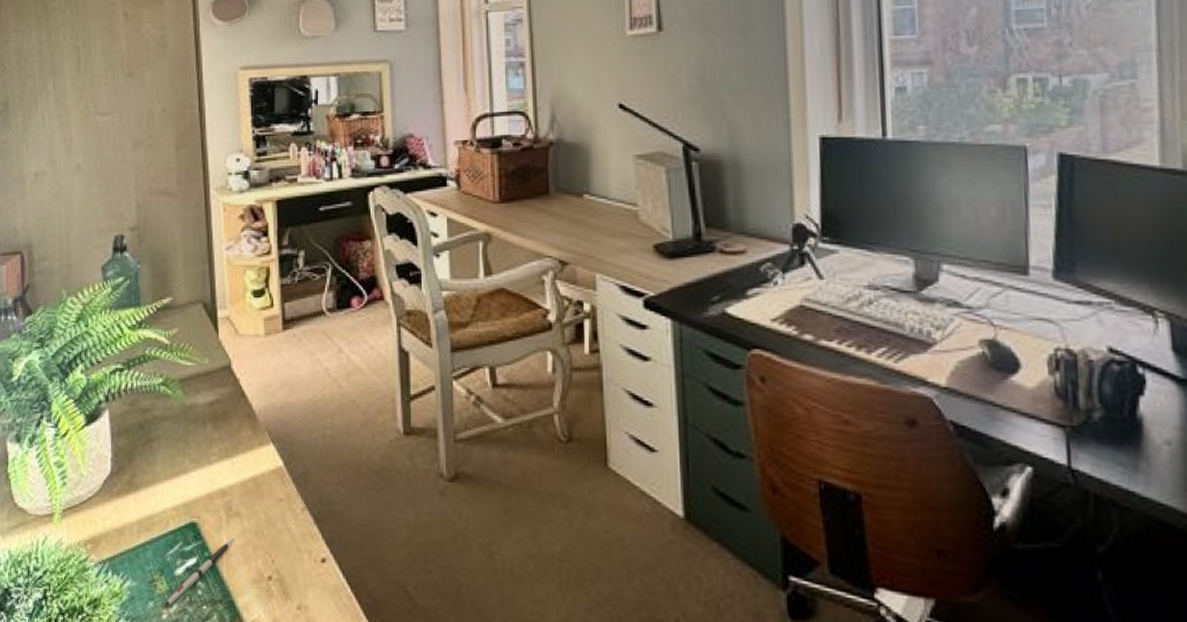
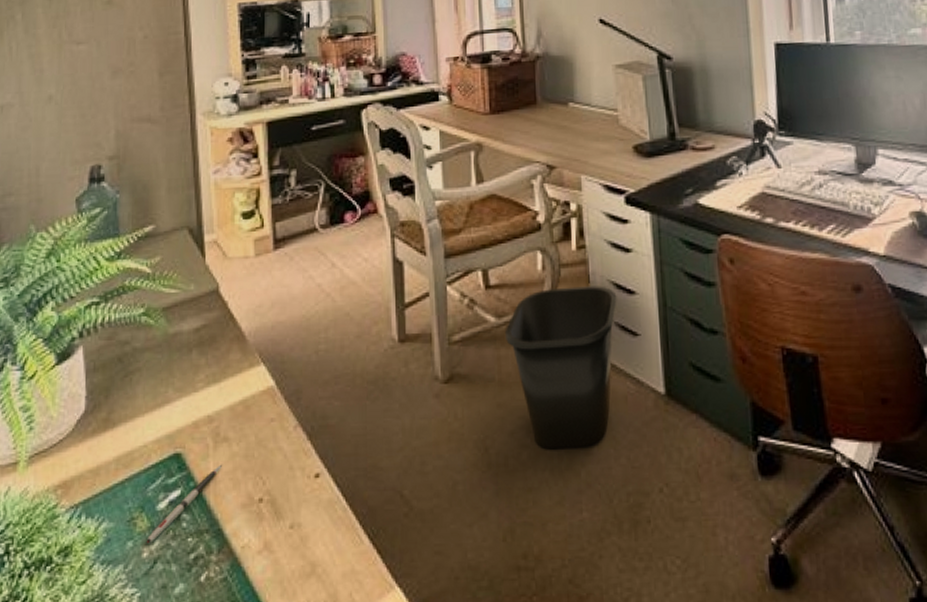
waste bin: none [512,393,633,565] -> present [504,286,617,450]

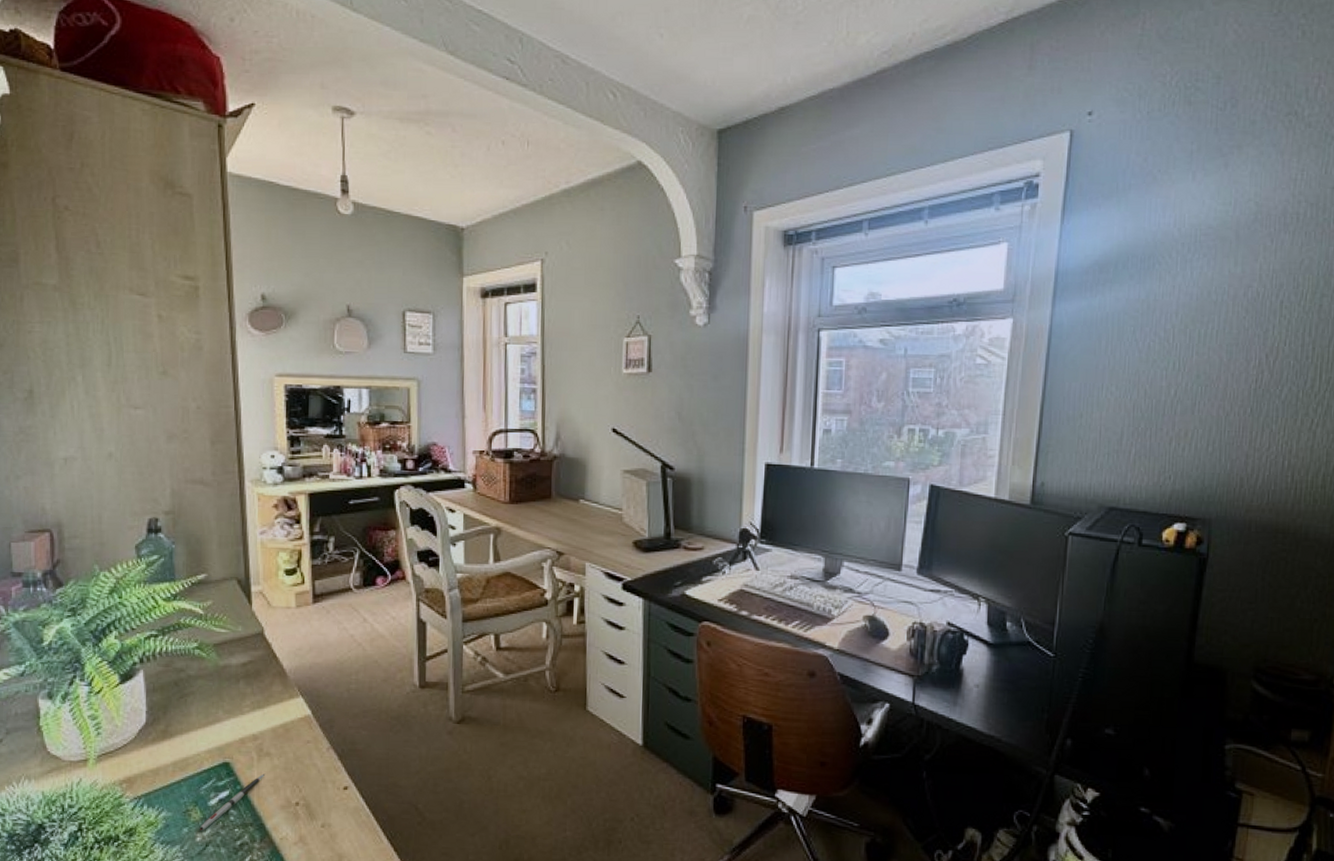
waste bin: present [504,286,617,450] -> none [510,654,609,782]

